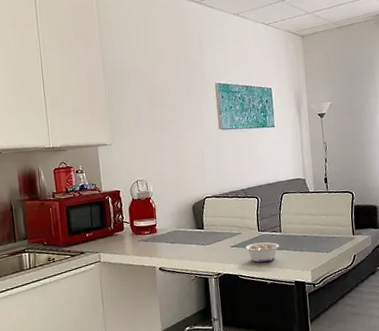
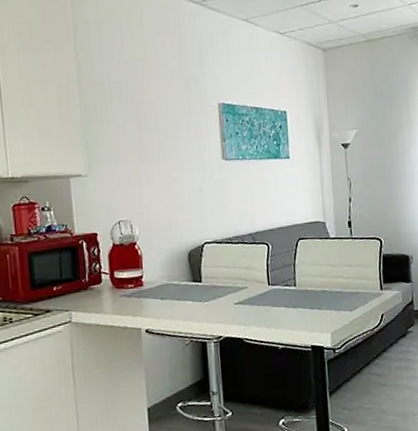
legume: present [245,242,279,263] -> none [252,298,293,323]

